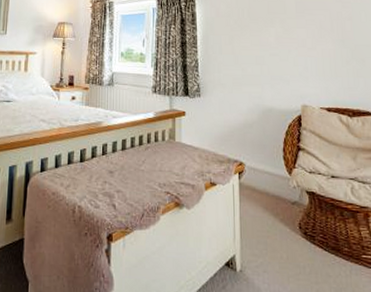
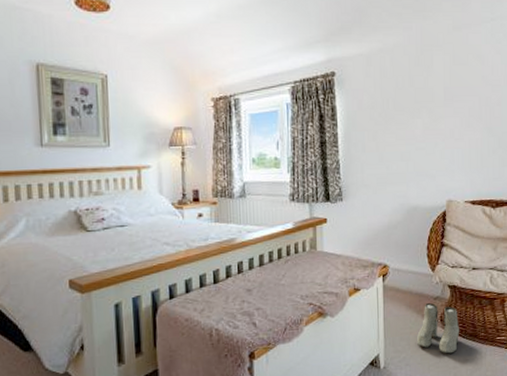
boots: none [275,206,321,266] -> present [417,302,460,354]

